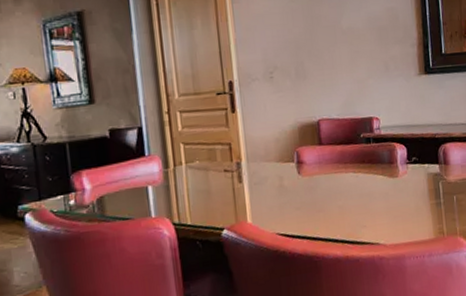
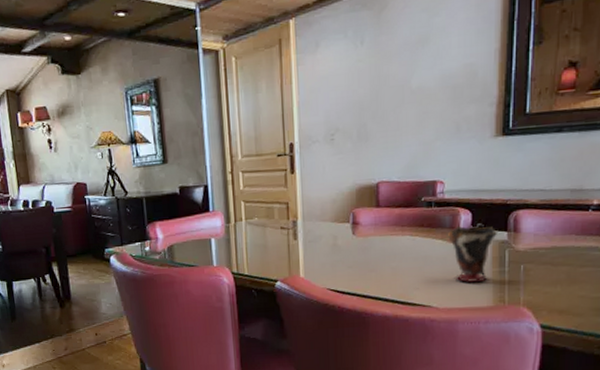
cup: none [387,160,431,217] -> present [448,226,499,282]

